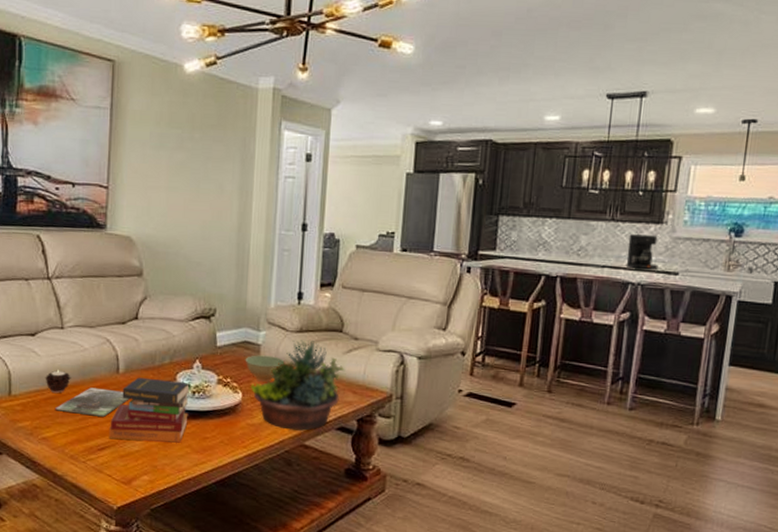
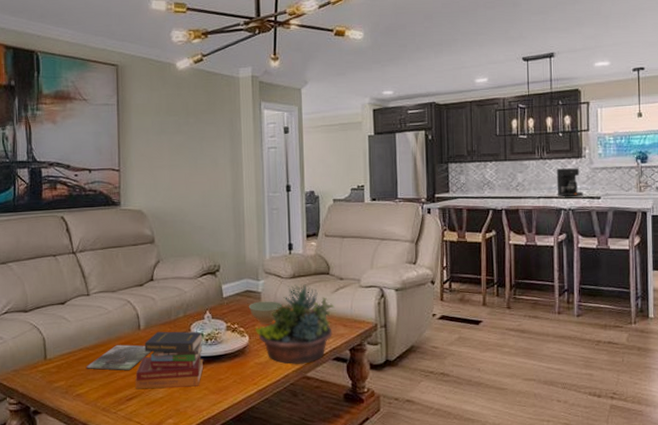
candle: present [45,369,71,393] -> none [75,332,99,353]

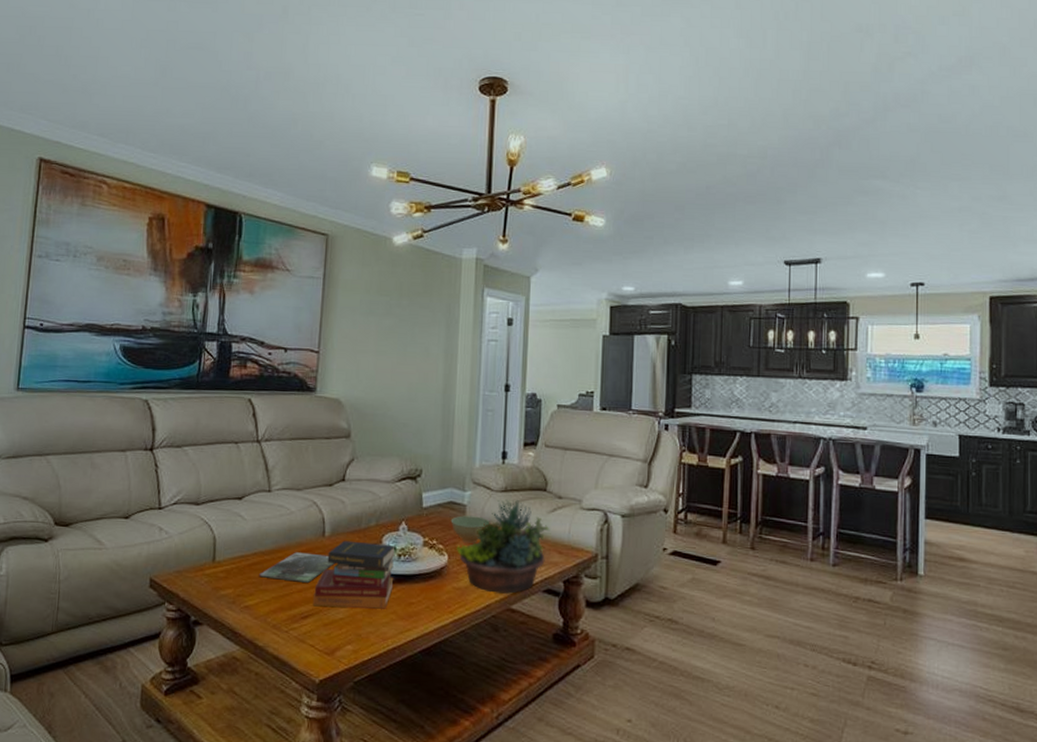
coffee maker: present [556,168,584,196] -> none [816,391,847,424]

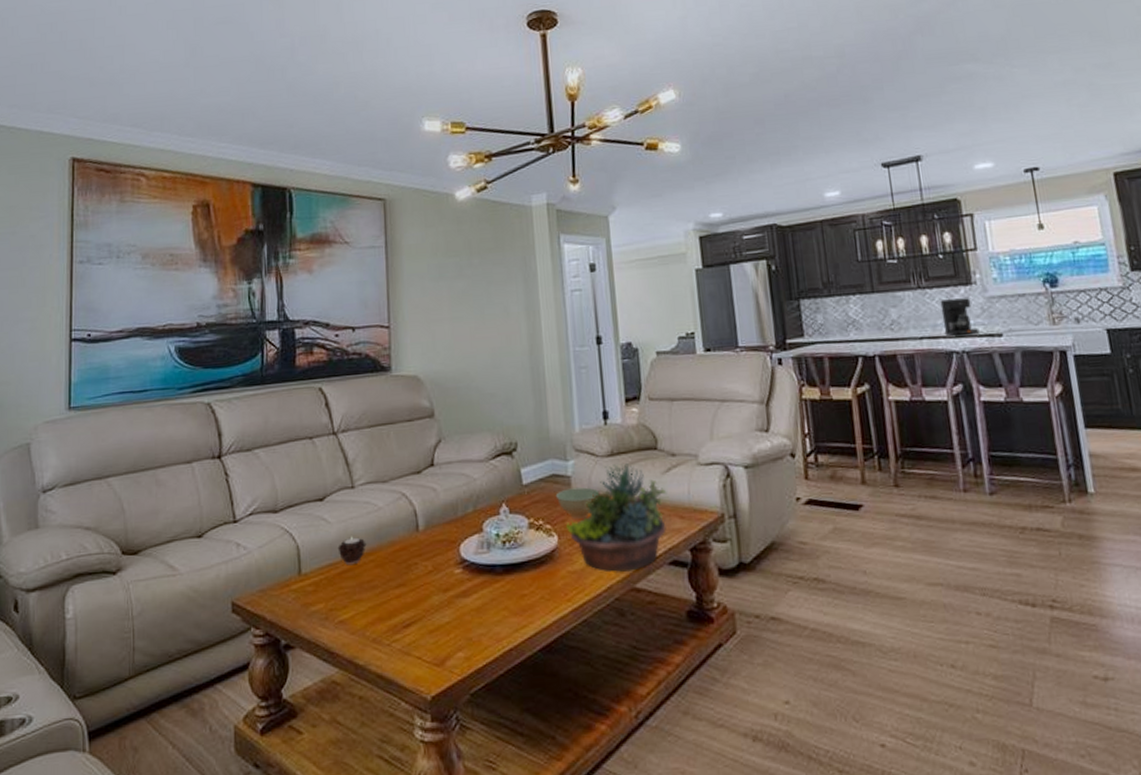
candle: none [250,533,277,558] -> present [337,536,367,564]
magazine: present [258,552,335,583] -> none [350,551,433,587]
books: present [312,540,396,609] -> none [413,531,502,611]
coffee maker: none [816,391,847,424] -> present [940,298,980,336]

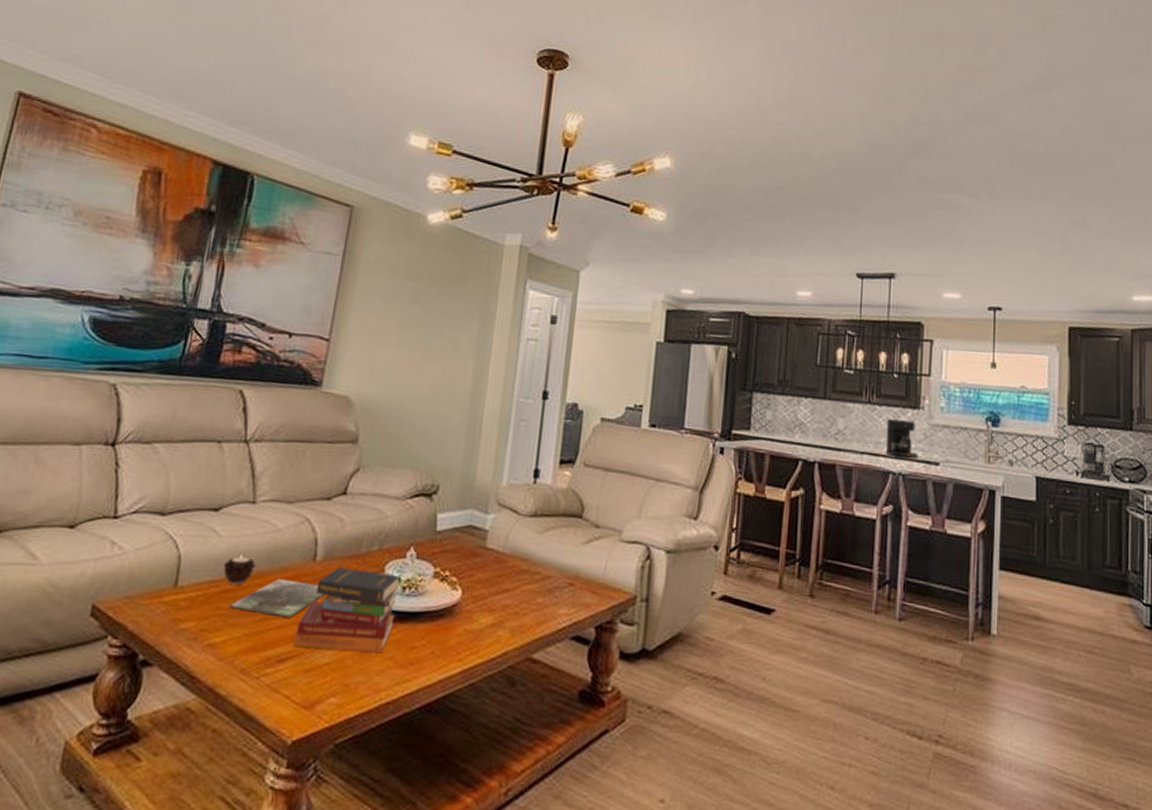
magazine: none [350,551,433,587] -> present [229,578,325,617]
books: none [413,531,502,611] -> present [292,567,400,654]
bowl: present [555,487,599,520] -> none [468,543,515,578]
succulent planter: present [565,462,667,573] -> none [471,526,584,640]

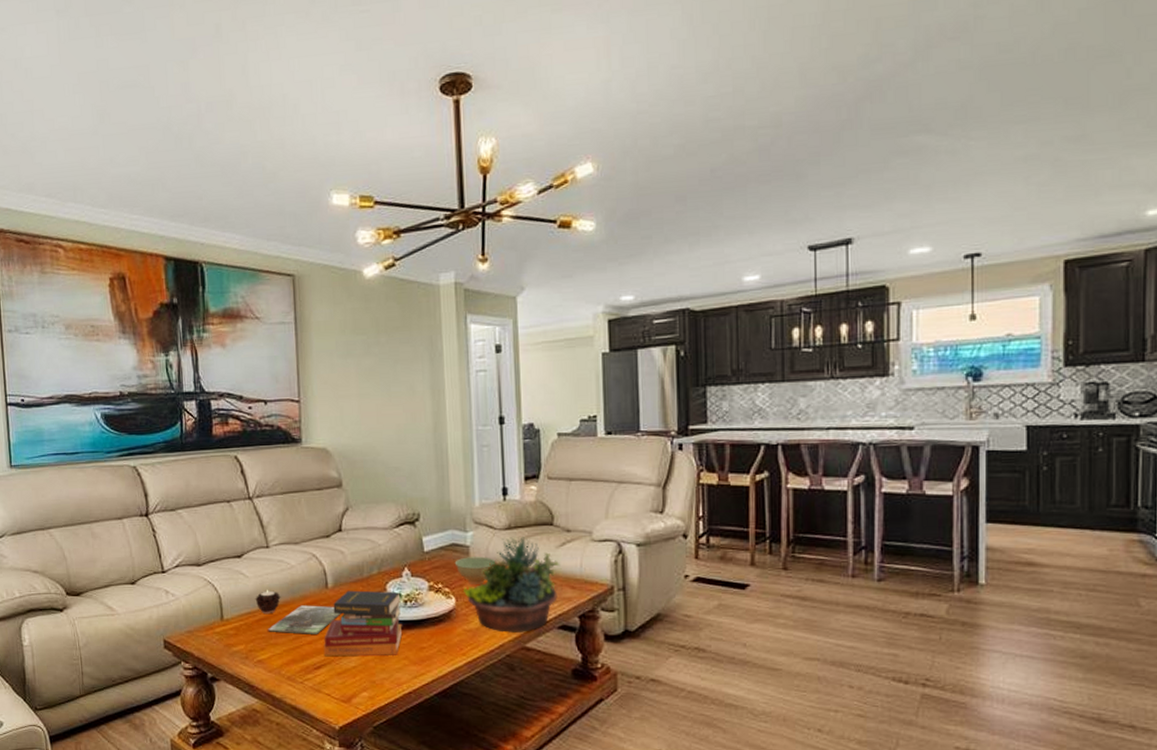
bowl: none [468,543,515,578] -> present [454,556,496,586]
succulent planter: none [471,526,584,640] -> present [462,536,560,633]
coffee maker: present [885,419,919,458] -> none [852,389,890,427]

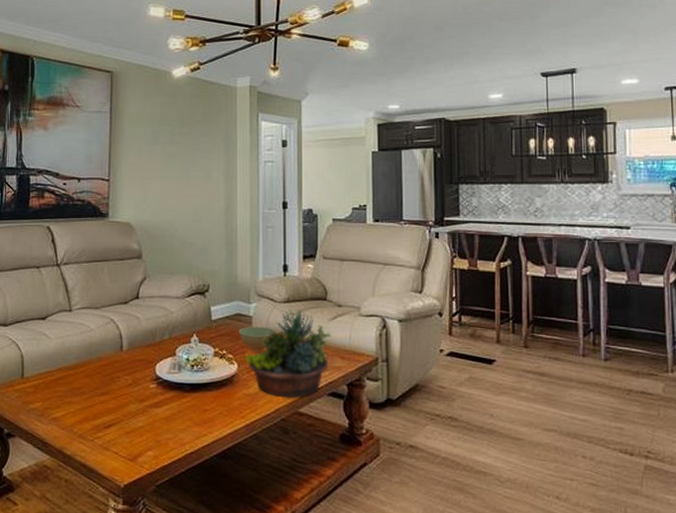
candle: present [255,589,281,613] -> none [55,350,79,373]
magazine: present [267,605,341,634] -> none [63,366,133,394]
books: present [323,590,403,656] -> none [114,354,188,417]

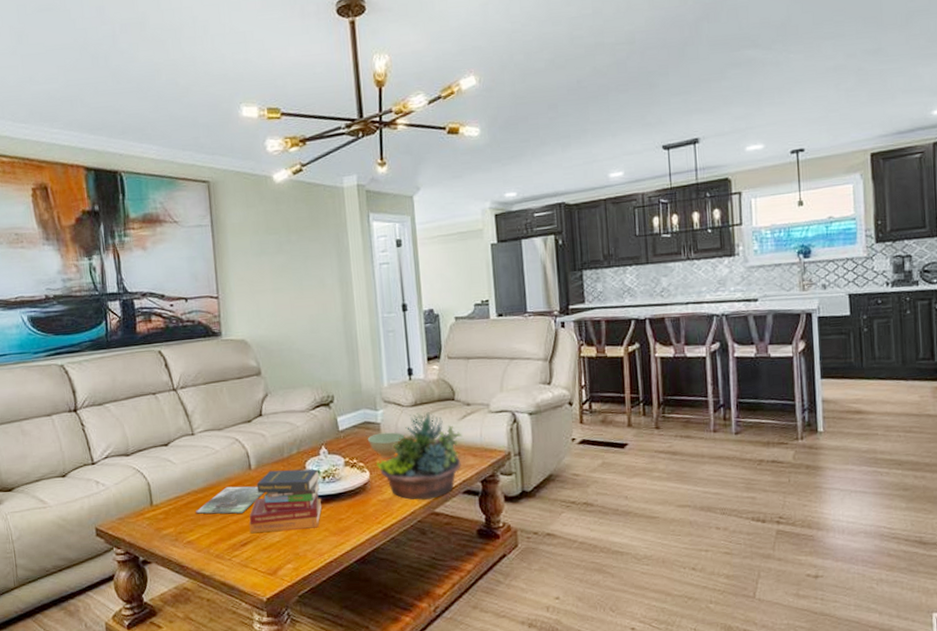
magazine: none [63,366,133,394] -> present [195,486,265,514]
books: none [114,354,188,417] -> present [248,469,323,533]

